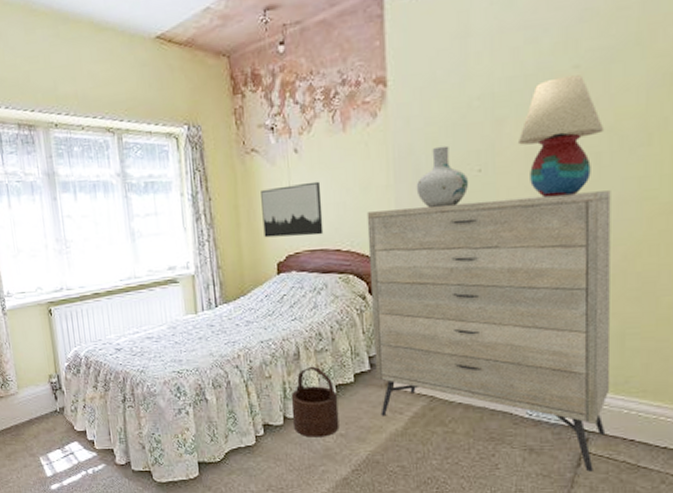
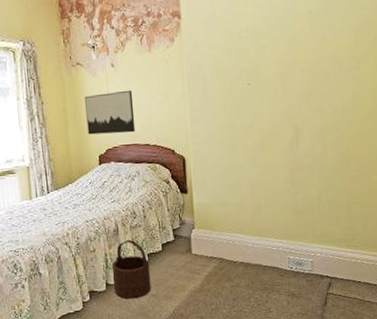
dresser: present [366,190,611,472] -> none [168,100,343,308]
vase: present [416,145,469,209] -> none [204,65,242,112]
table lamp: present [519,75,604,198] -> none [275,18,330,105]

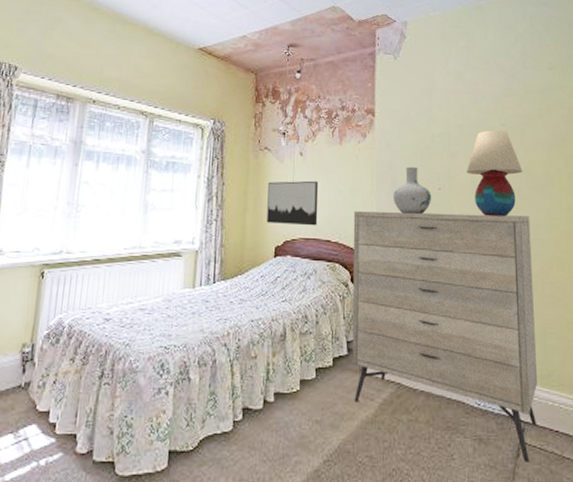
wooden bucket: present [111,239,151,300] -> none [272,348,317,424]
dresser: none [168,100,343,308] -> present [352,211,538,463]
vase: none [204,65,242,112] -> present [393,166,432,215]
table lamp: none [275,18,330,105] -> present [467,130,523,217]

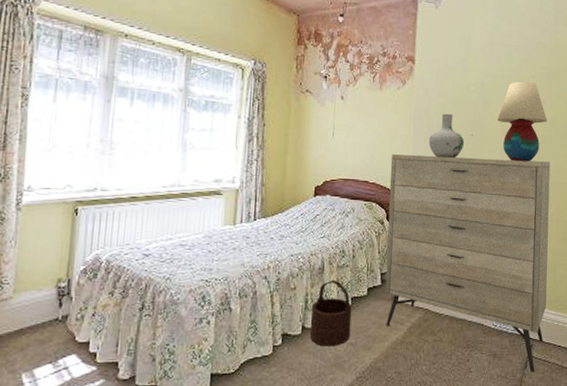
wall art: present [266,180,319,226] -> none [307,124,359,168]
wooden bucket: none [272,348,317,424] -> present [310,279,352,347]

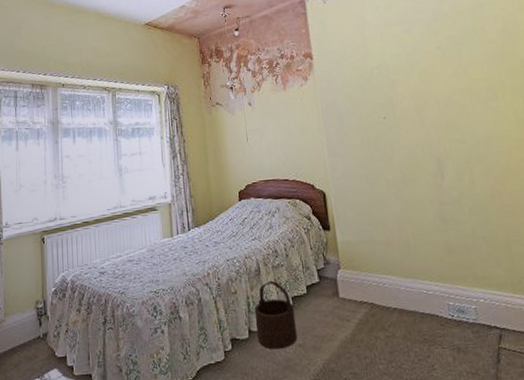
dresser: present [385,154,551,372] -> none [306,131,514,367]
vase: present [428,113,465,158] -> none [340,100,379,146]
table lamp: present [497,81,548,162] -> none [408,53,465,137]

